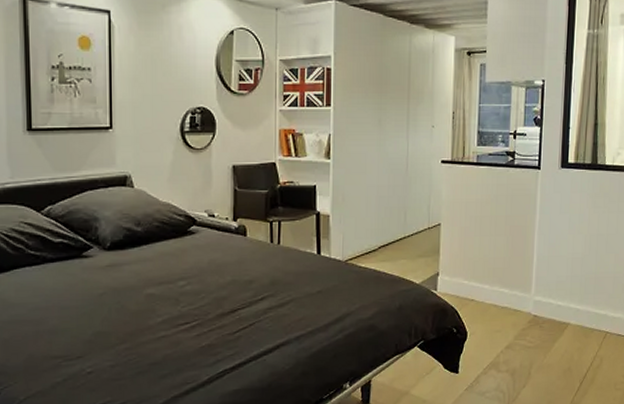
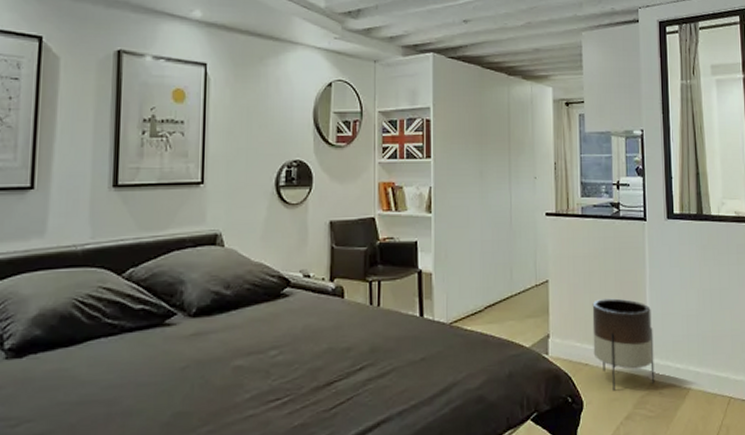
planter: none [479,241,538,324] -> present [592,298,655,391]

